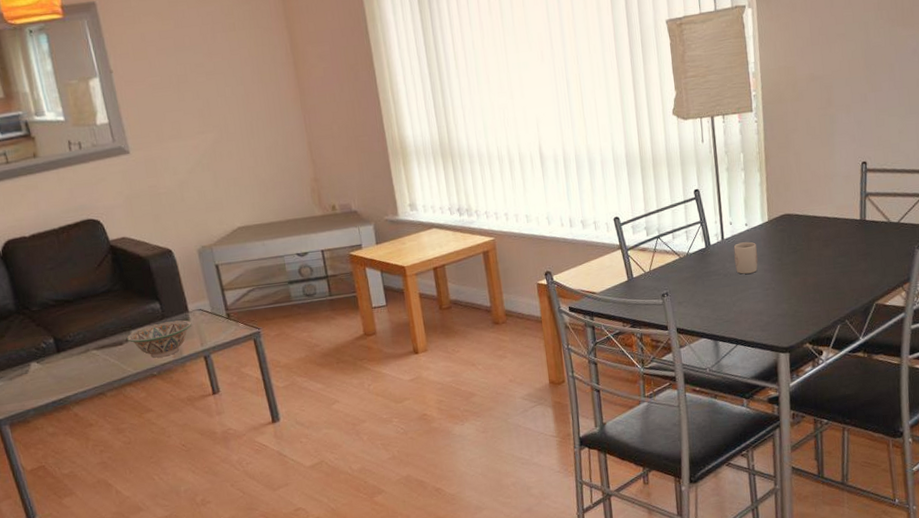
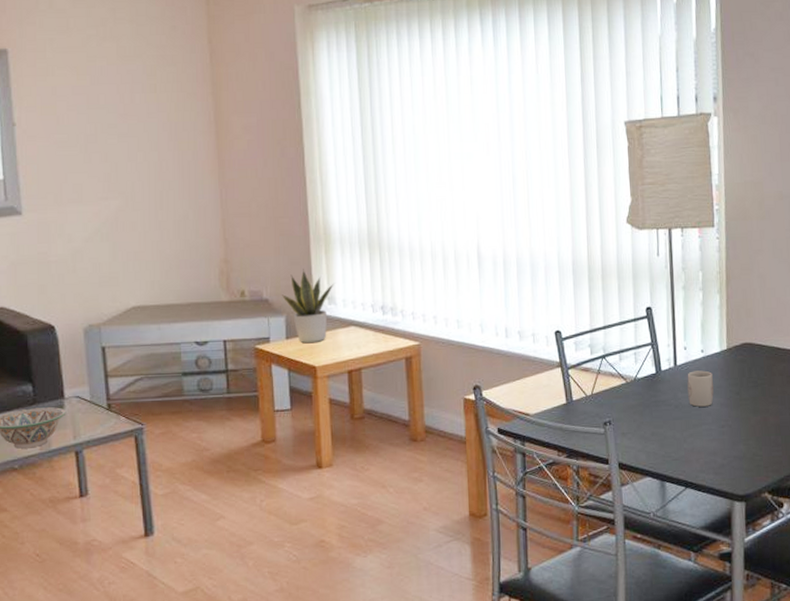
potted plant: none [369,181,414,247] -> present [282,269,334,344]

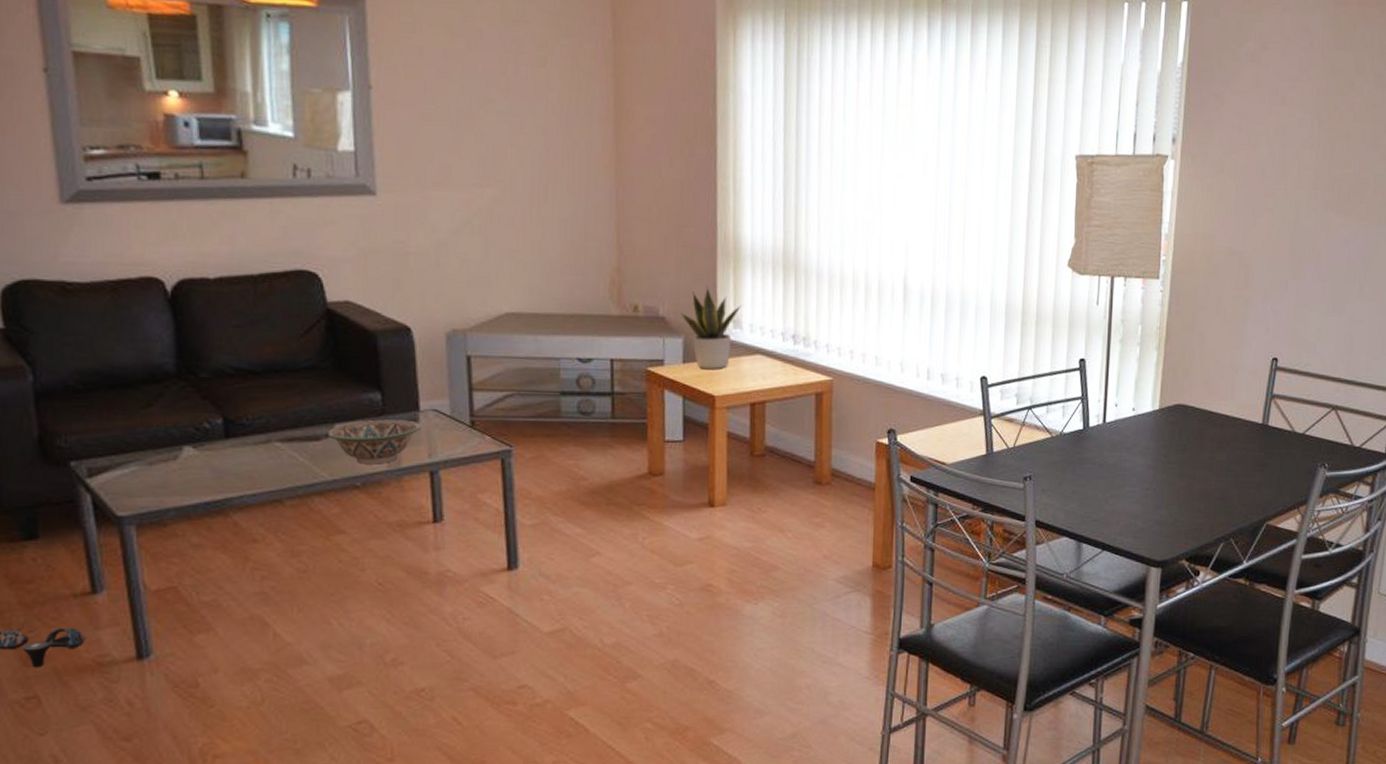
mug: present [687,370,714,407] -> none [1114,429,1142,467]

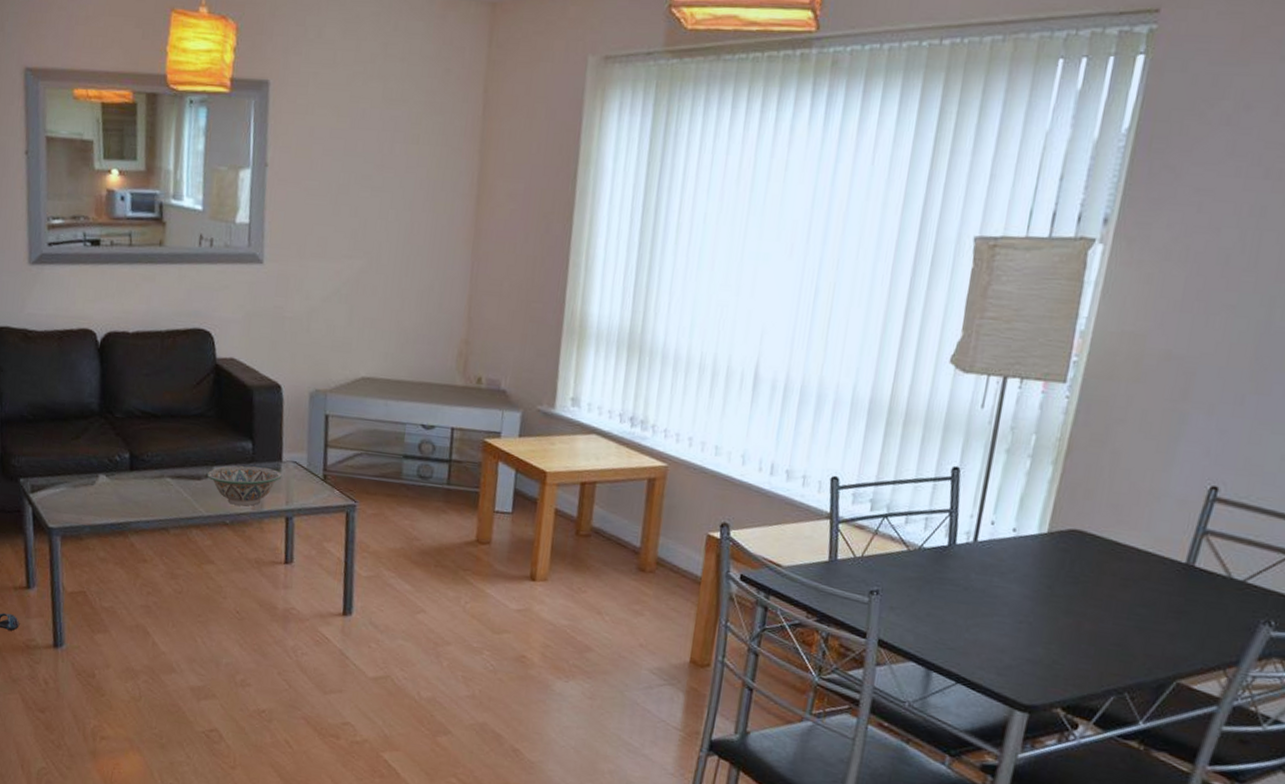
potted plant: present [681,286,742,370] -> none [521,363,582,446]

